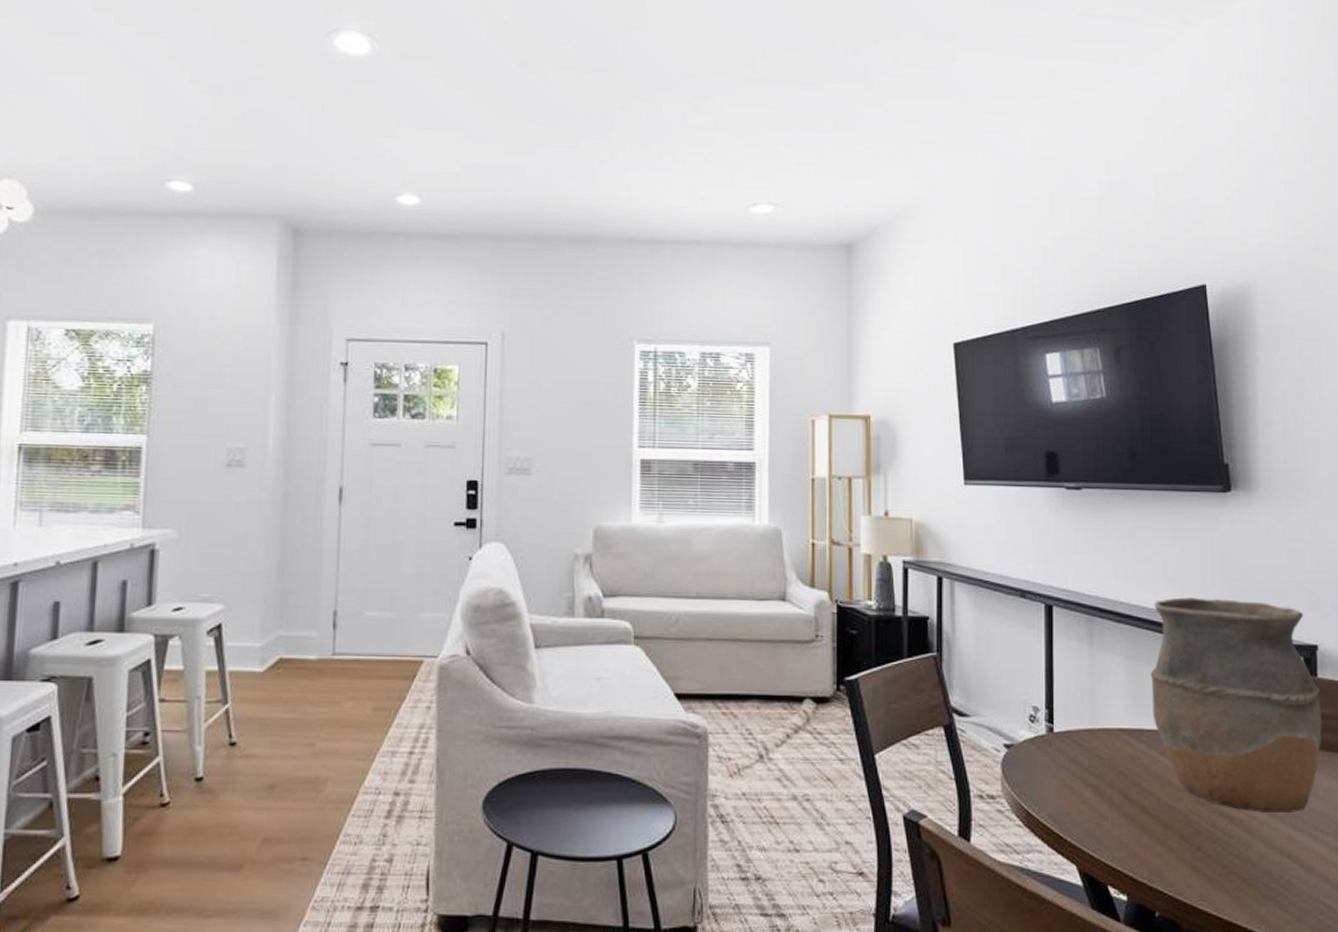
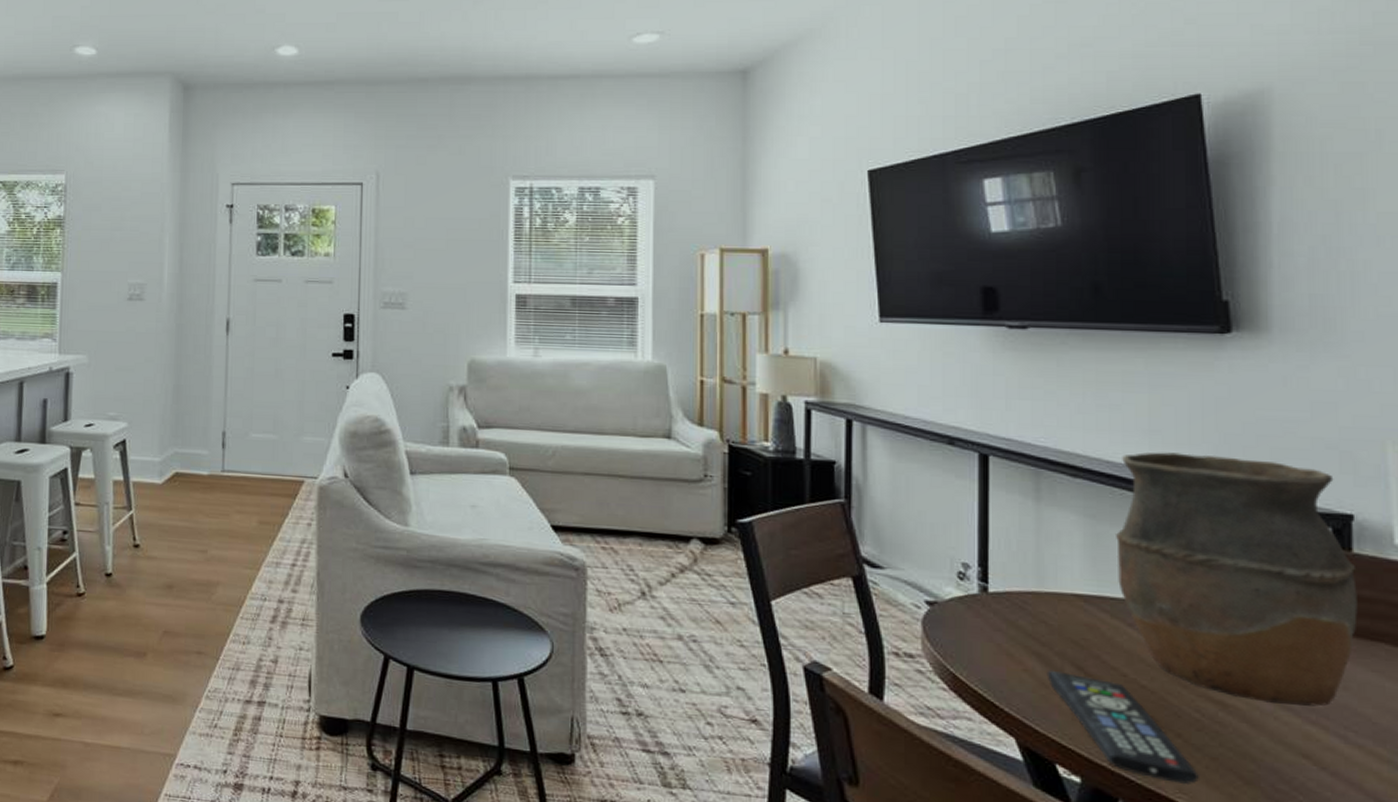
remote control: none [1100,799,1214,893] -> present [1046,670,1199,785]

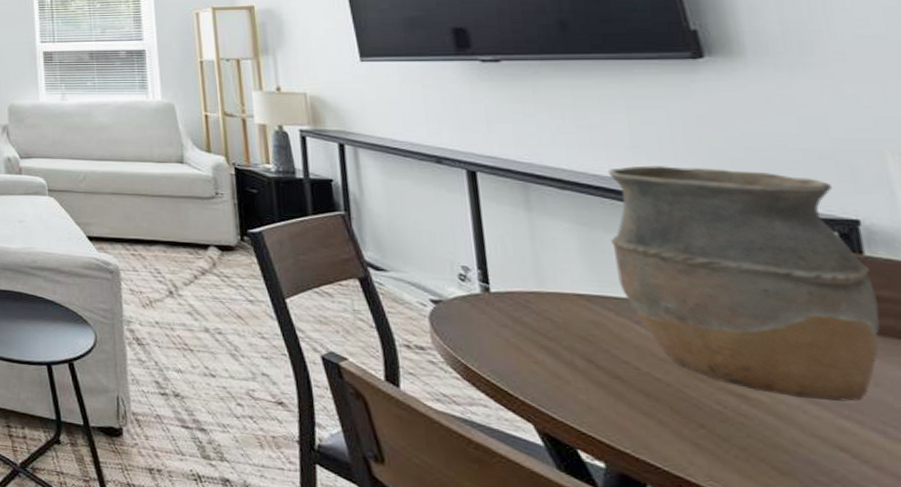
remote control: present [1046,670,1199,785] -> none [557,362,730,474]

